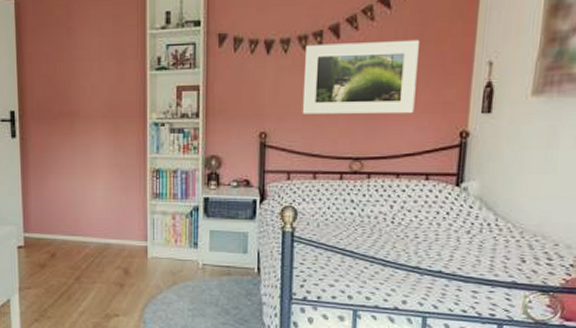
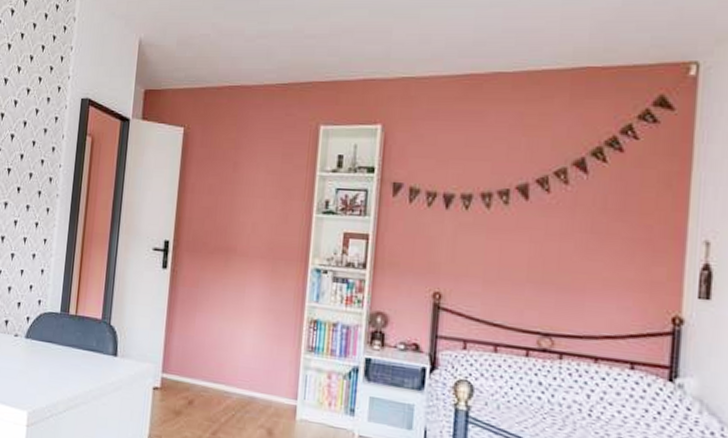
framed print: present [302,39,419,114] -> none [483,203,621,291]

